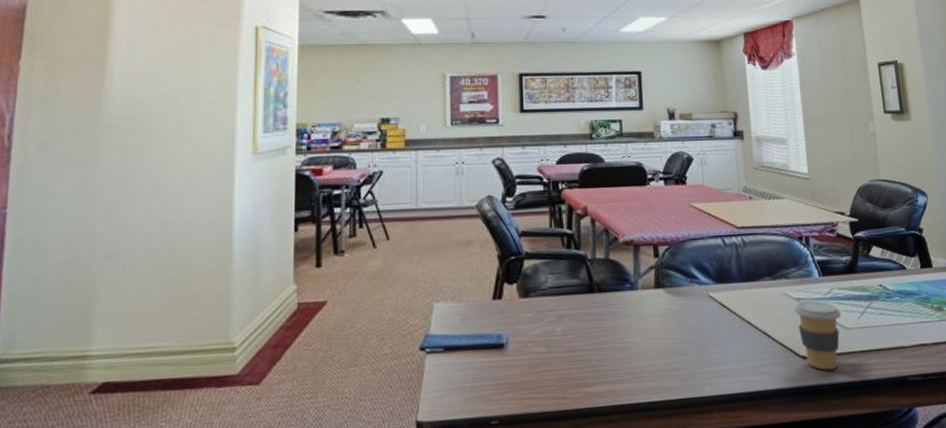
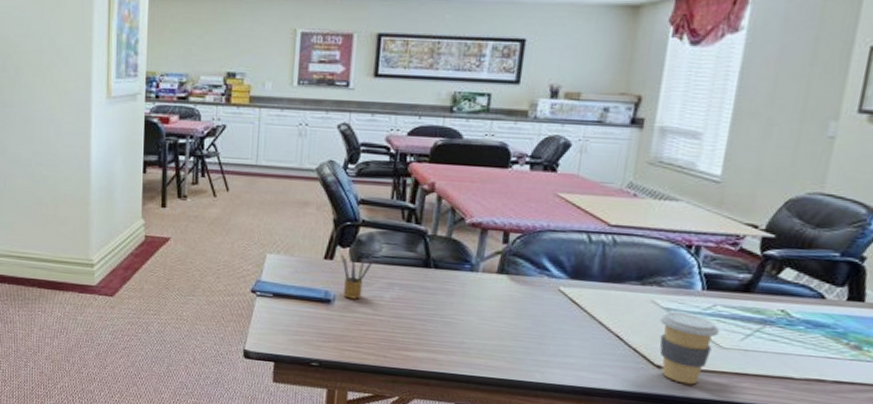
pencil box: none [509,289,542,340] -> present [341,253,374,300]

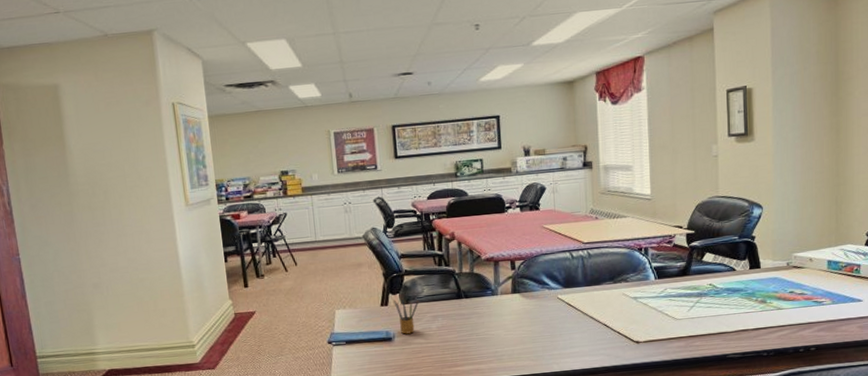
coffee cup: present [659,311,720,385] -> none [631,298,673,352]

